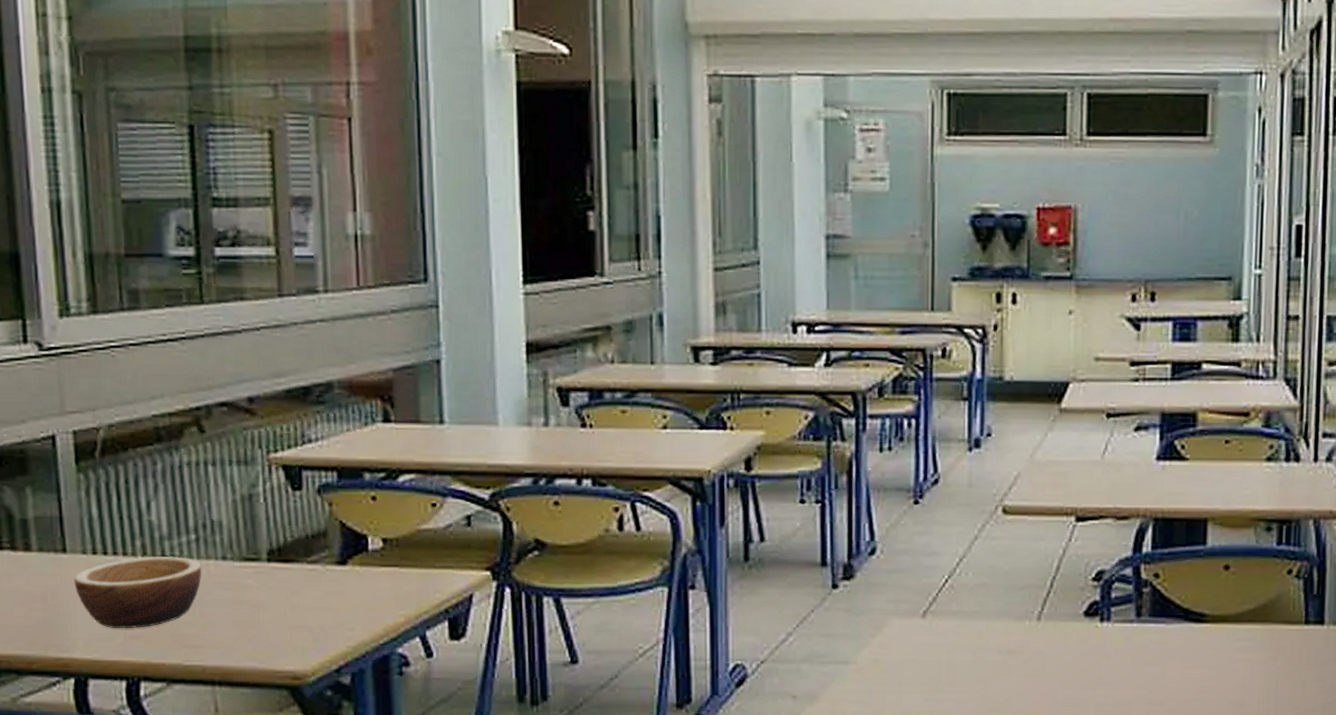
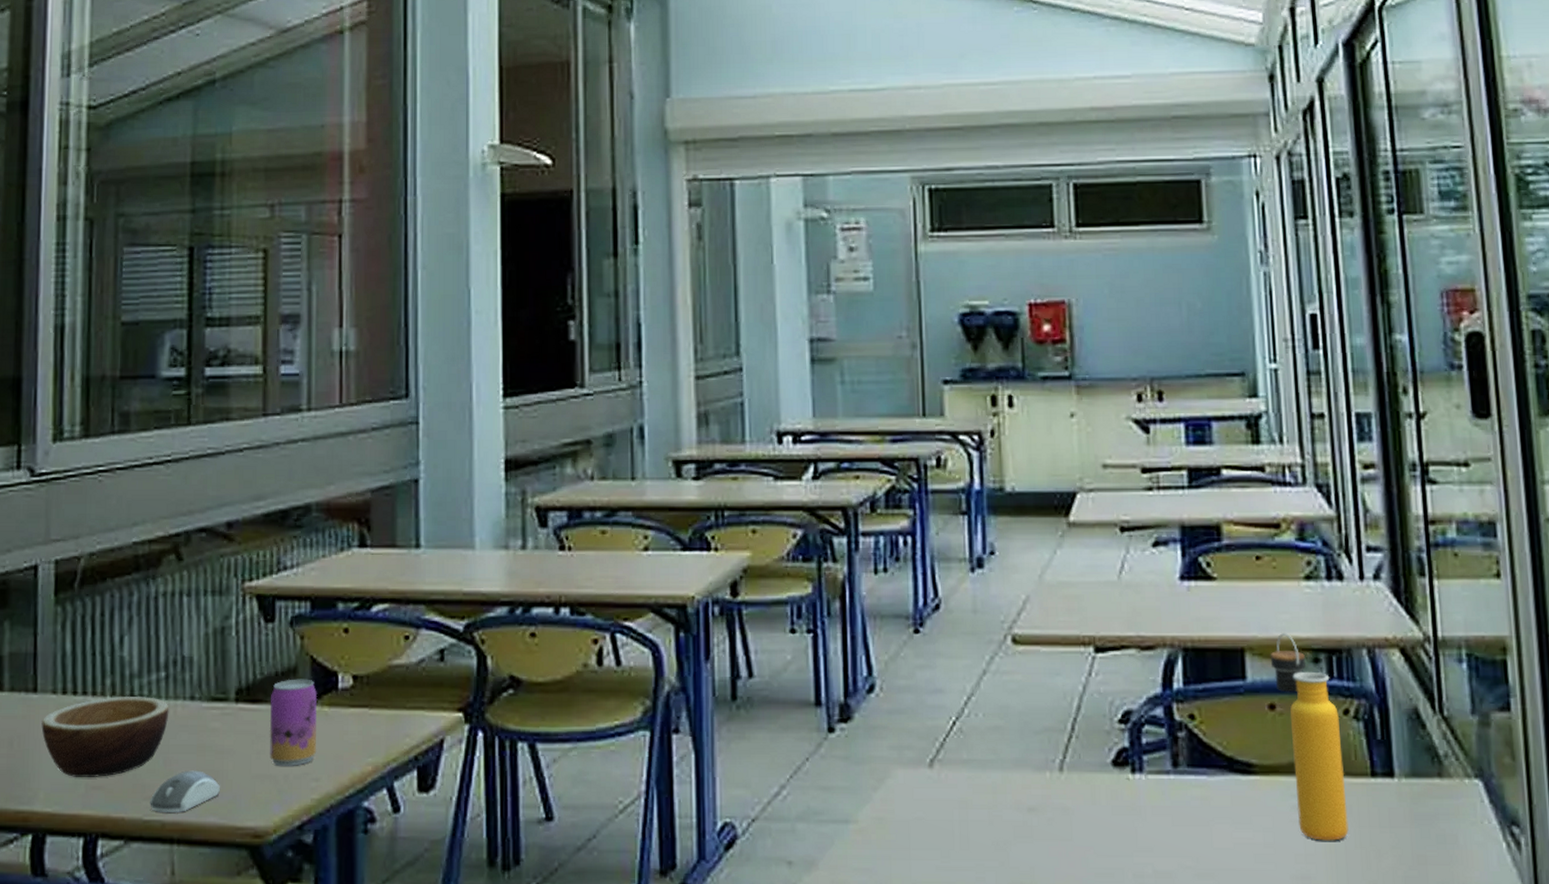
computer mouse: none [189,622,257,658] -> present [150,770,220,812]
beer can: none [302,541,351,618] -> present [269,679,318,766]
water bottle: none [1229,506,1284,676] -> present [1270,633,1349,841]

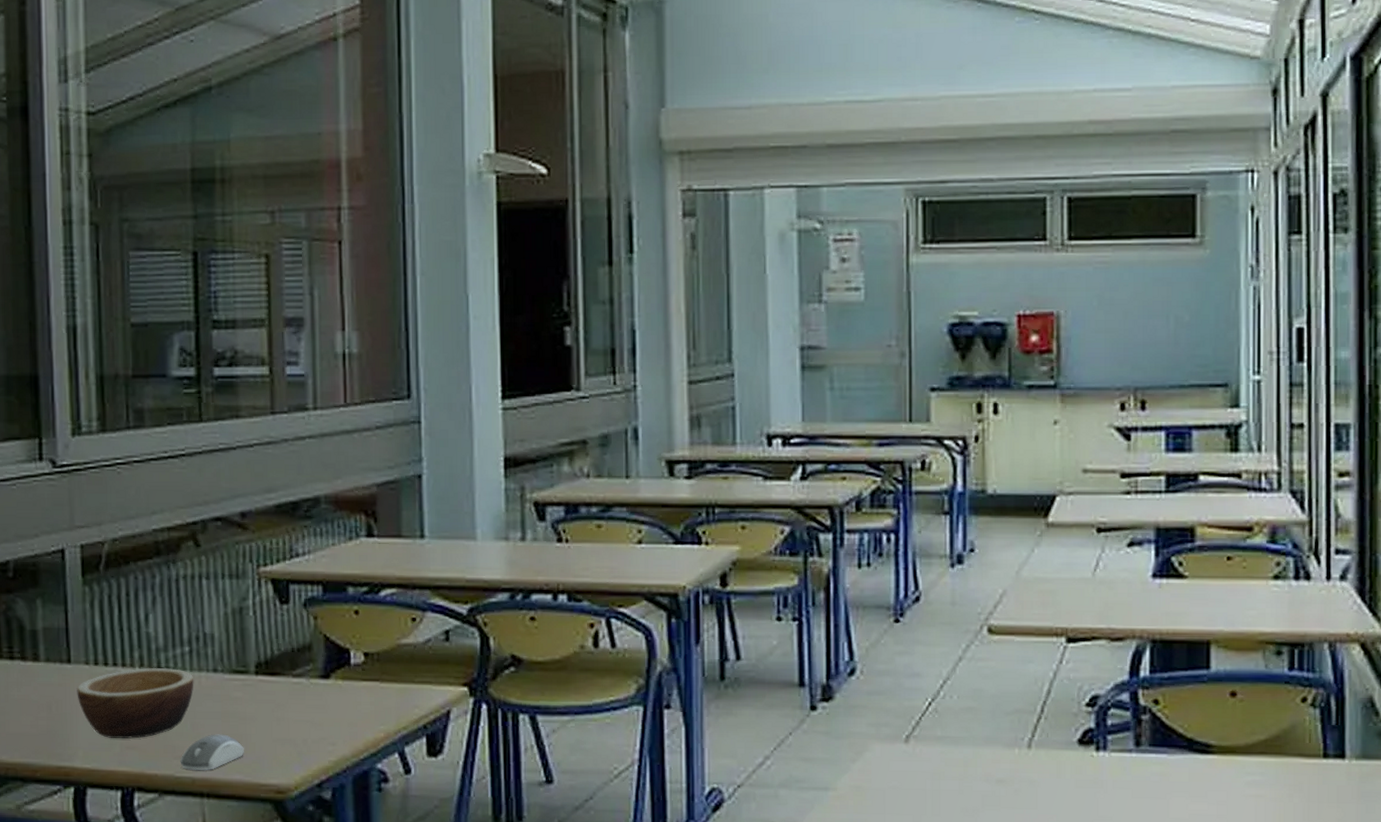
beer can: present [269,679,318,766] -> none [287,655,333,732]
water bottle: present [1270,633,1349,841] -> none [1234,628,1299,814]

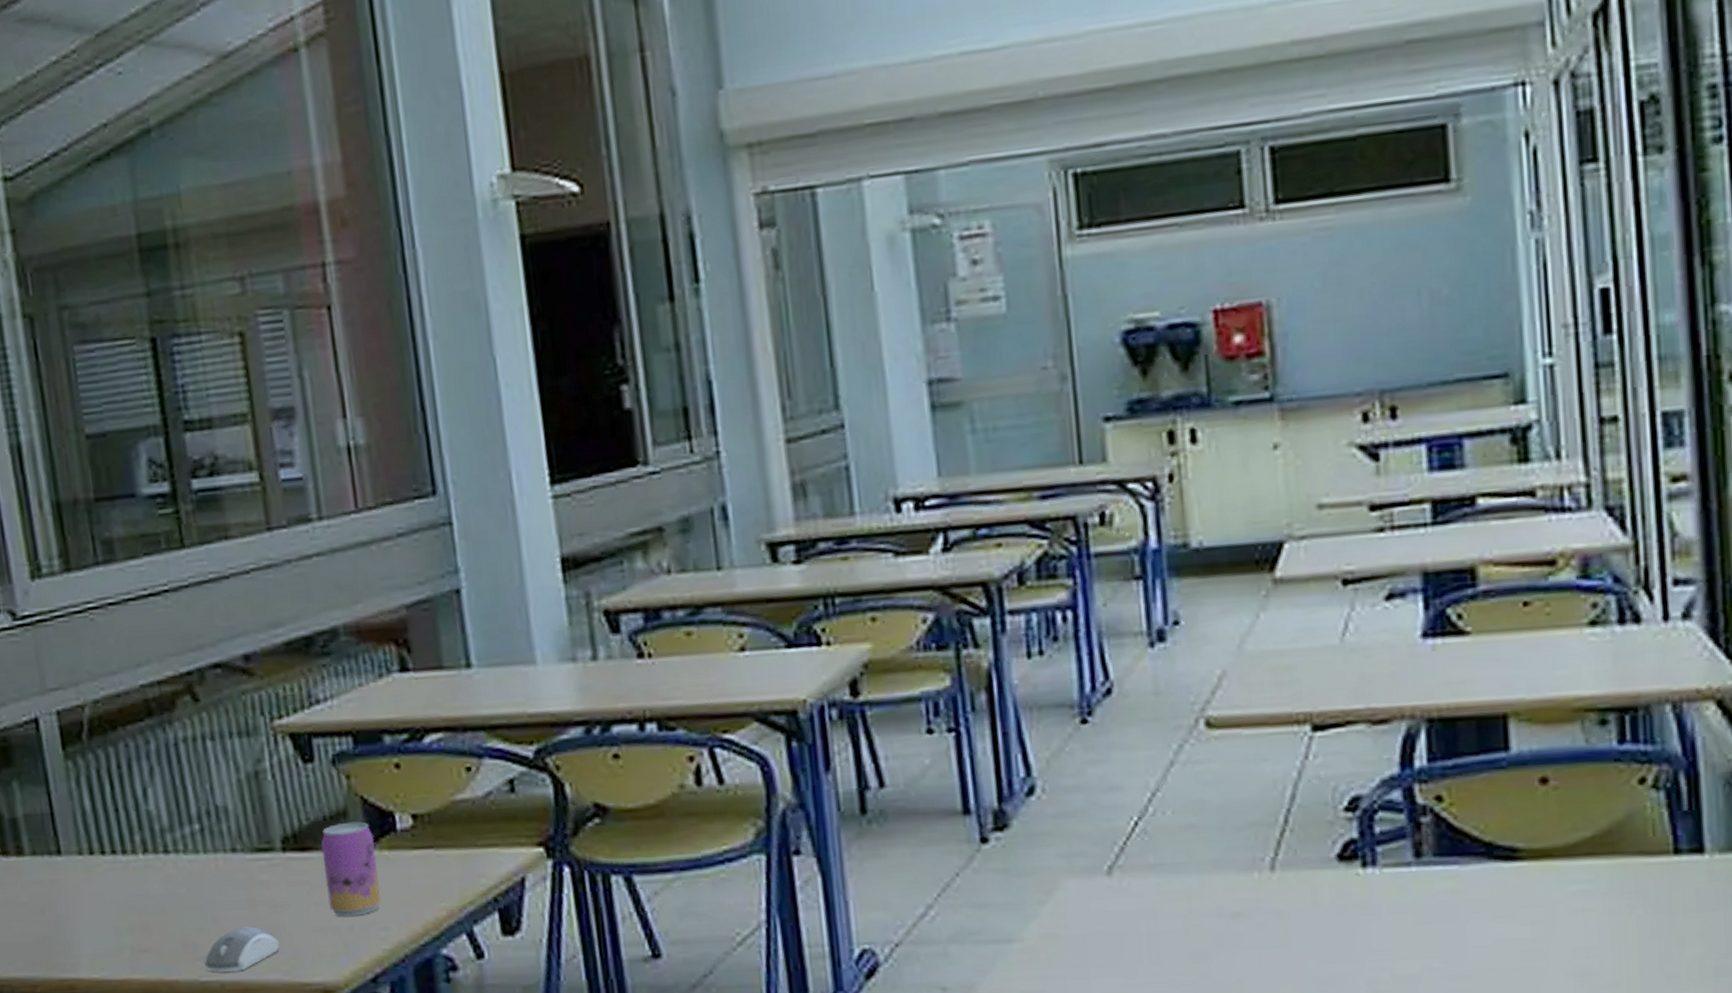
bowl: present [77,668,194,739] -> none [72,852,210,941]
beer can: none [287,655,333,732] -> present [321,821,382,917]

